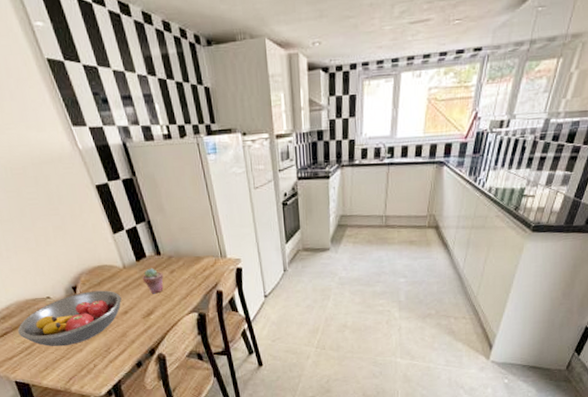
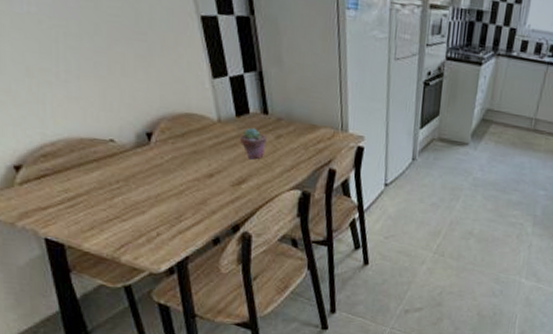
fruit bowl: present [18,290,122,347] -> none [62,141,209,205]

